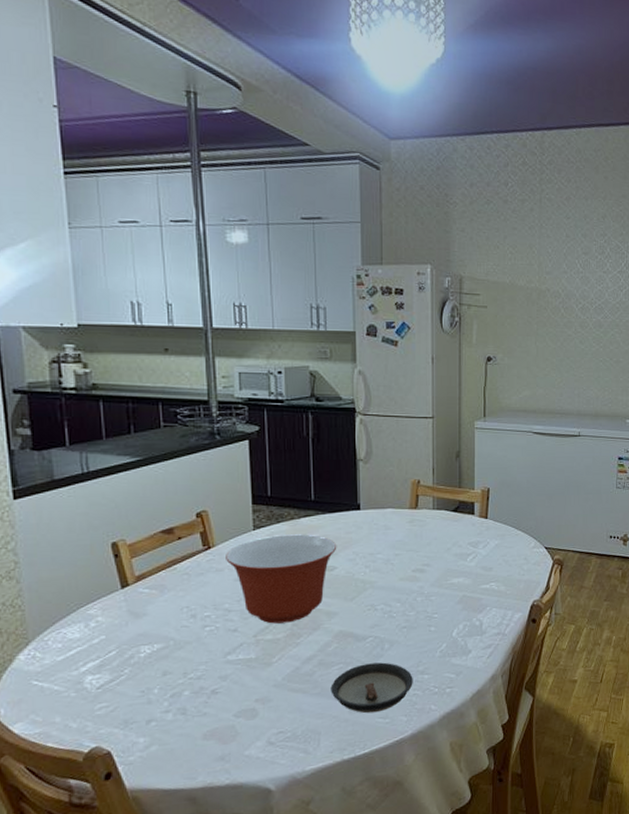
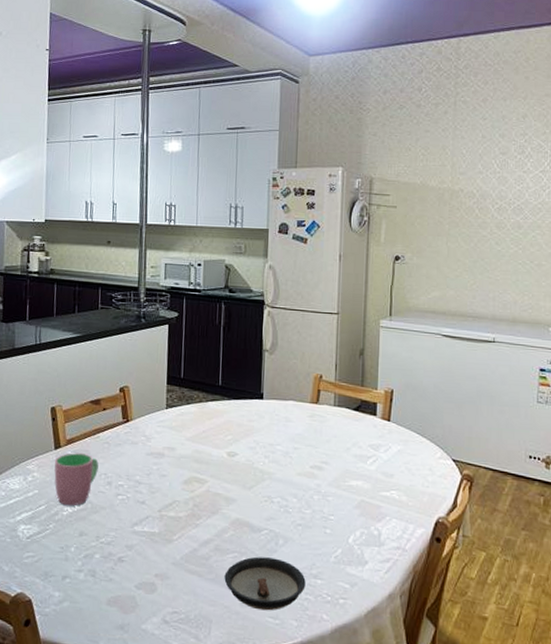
cup: none [123,588,178,647] -> present [54,453,99,506]
mixing bowl: present [226,534,337,624] -> none [141,415,240,503]

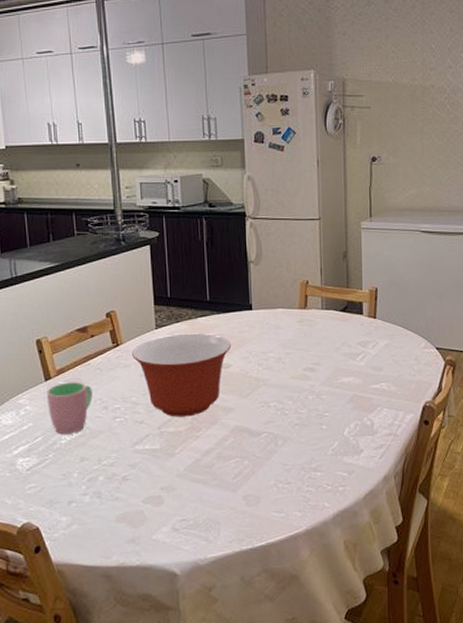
mixing bowl: none [141,415,240,503] -> present [132,333,232,417]
saucer: present [224,556,306,611] -> none [228,458,306,507]

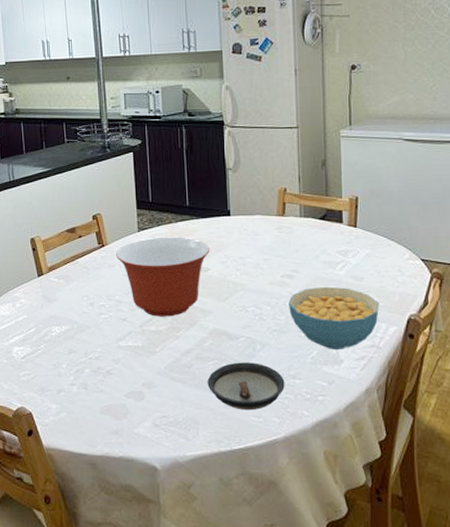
cup: present [47,382,93,435] -> none [39,279,80,327]
saucer: none [228,458,306,507] -> present [207,362,285,411]
cereal bowl: none [310,377,397,441] -> present [289,286,379,351]

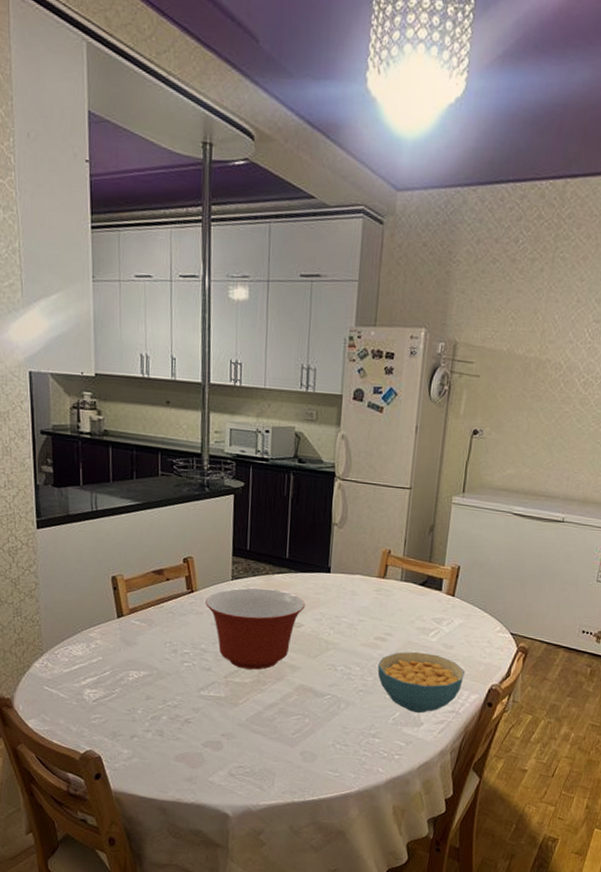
saucer: present [207,362,285,411] -> none [288,718,365,765]

